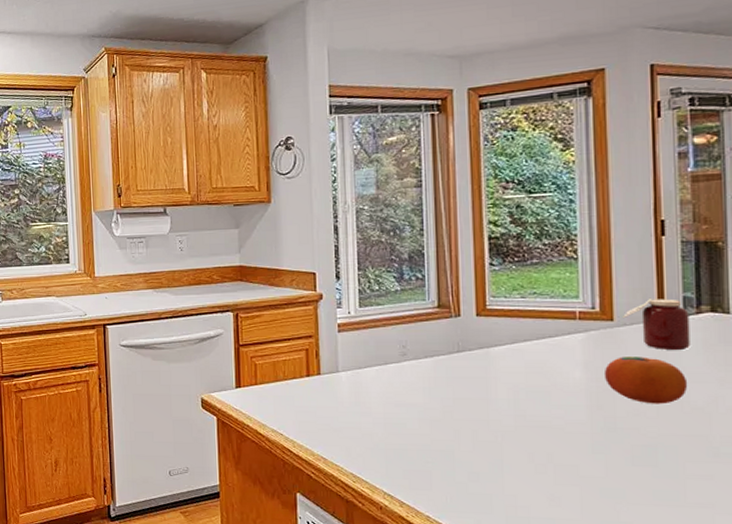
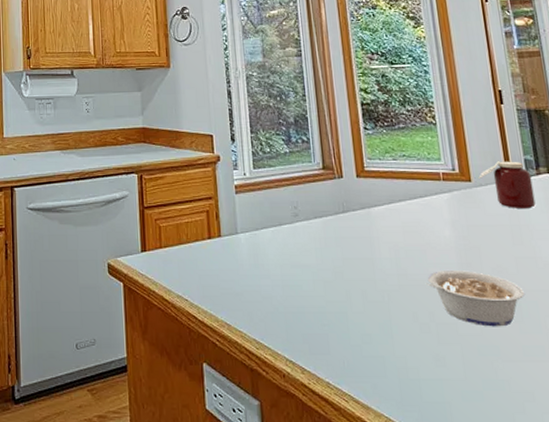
legume: none [547,413,663,471] -> present [426,271,524,327]
fruit: present [603,357,688,404] -> none [468,215,539,261]

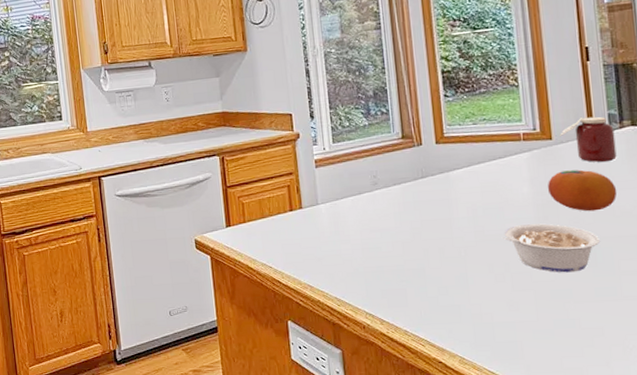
fruit: none [468,215,539,261] -> present [547,169,617,212]

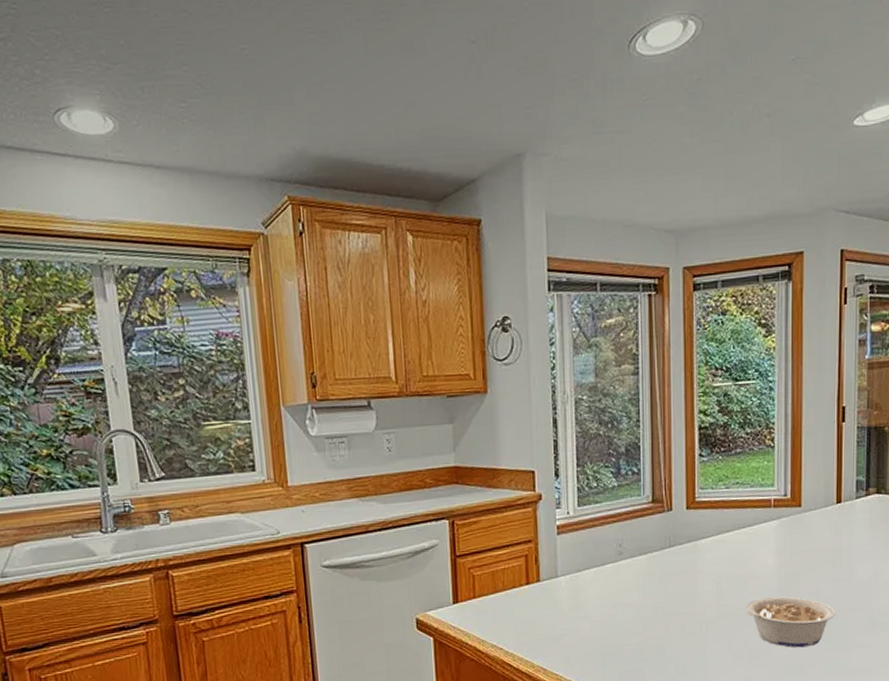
fruit: present [547,169,617,212] -> none [791,539,856,584]
jar: present [560,116,617,162] -> none [809,482,860,532]

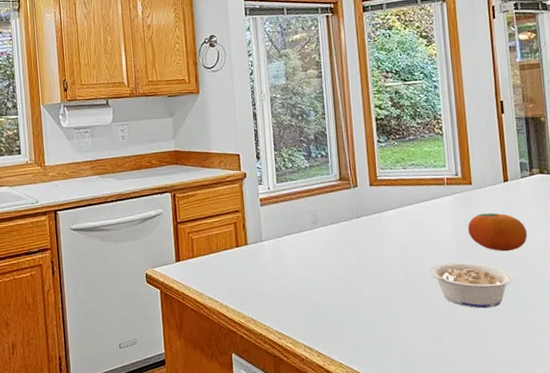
fruit: none [791,539,856,584] -> present [467,213,528,252]

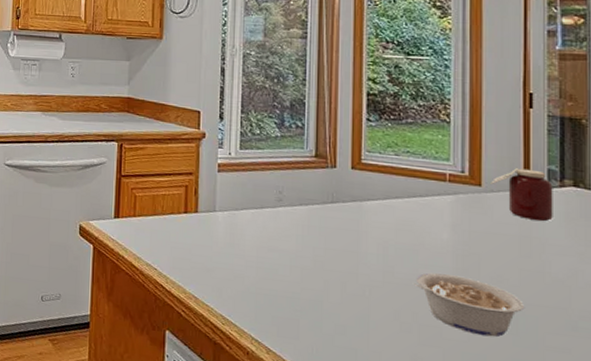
fruit: present [467,213,528,252] -> none [470,222,550,274]
jar: none [478,164,527,206] -> present [491,167,553,221]

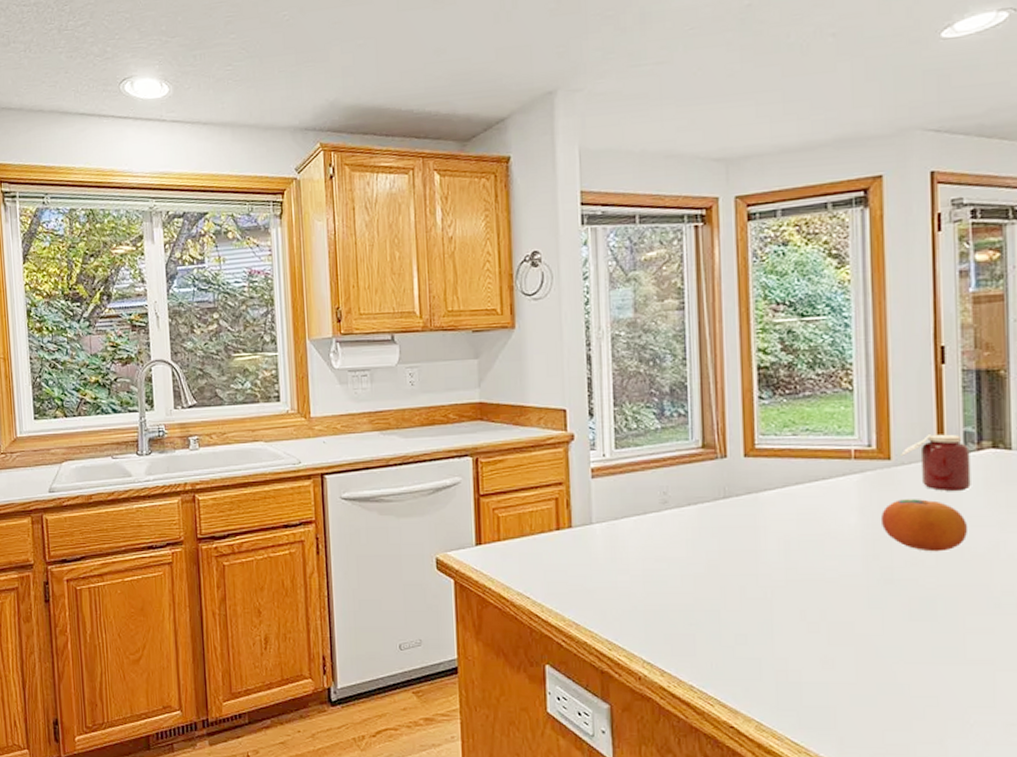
legume: present [414,272,524,337] -> none [820,563,942,626]
fruit: none [470,222,550,274] -> present [880,499,969,552]

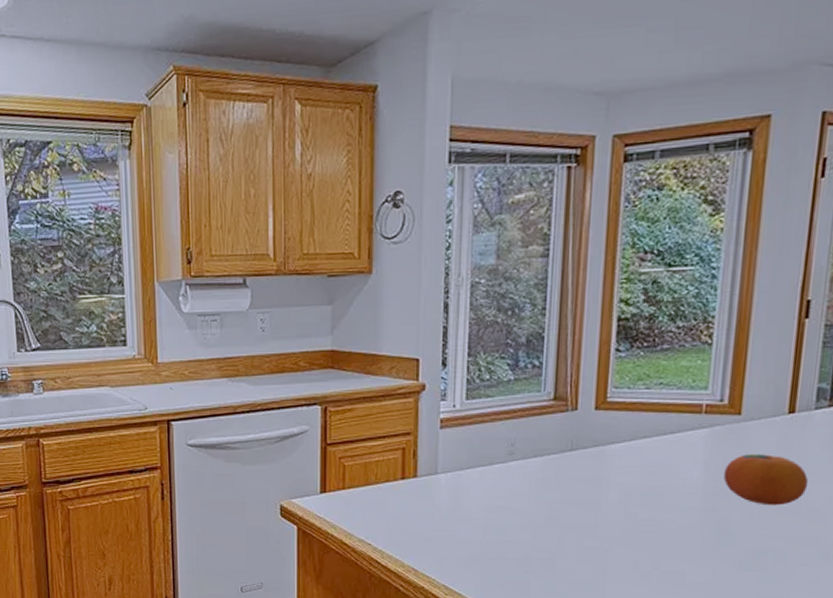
jar: present [901,433,971,491] -> none [751,389,821,446]

